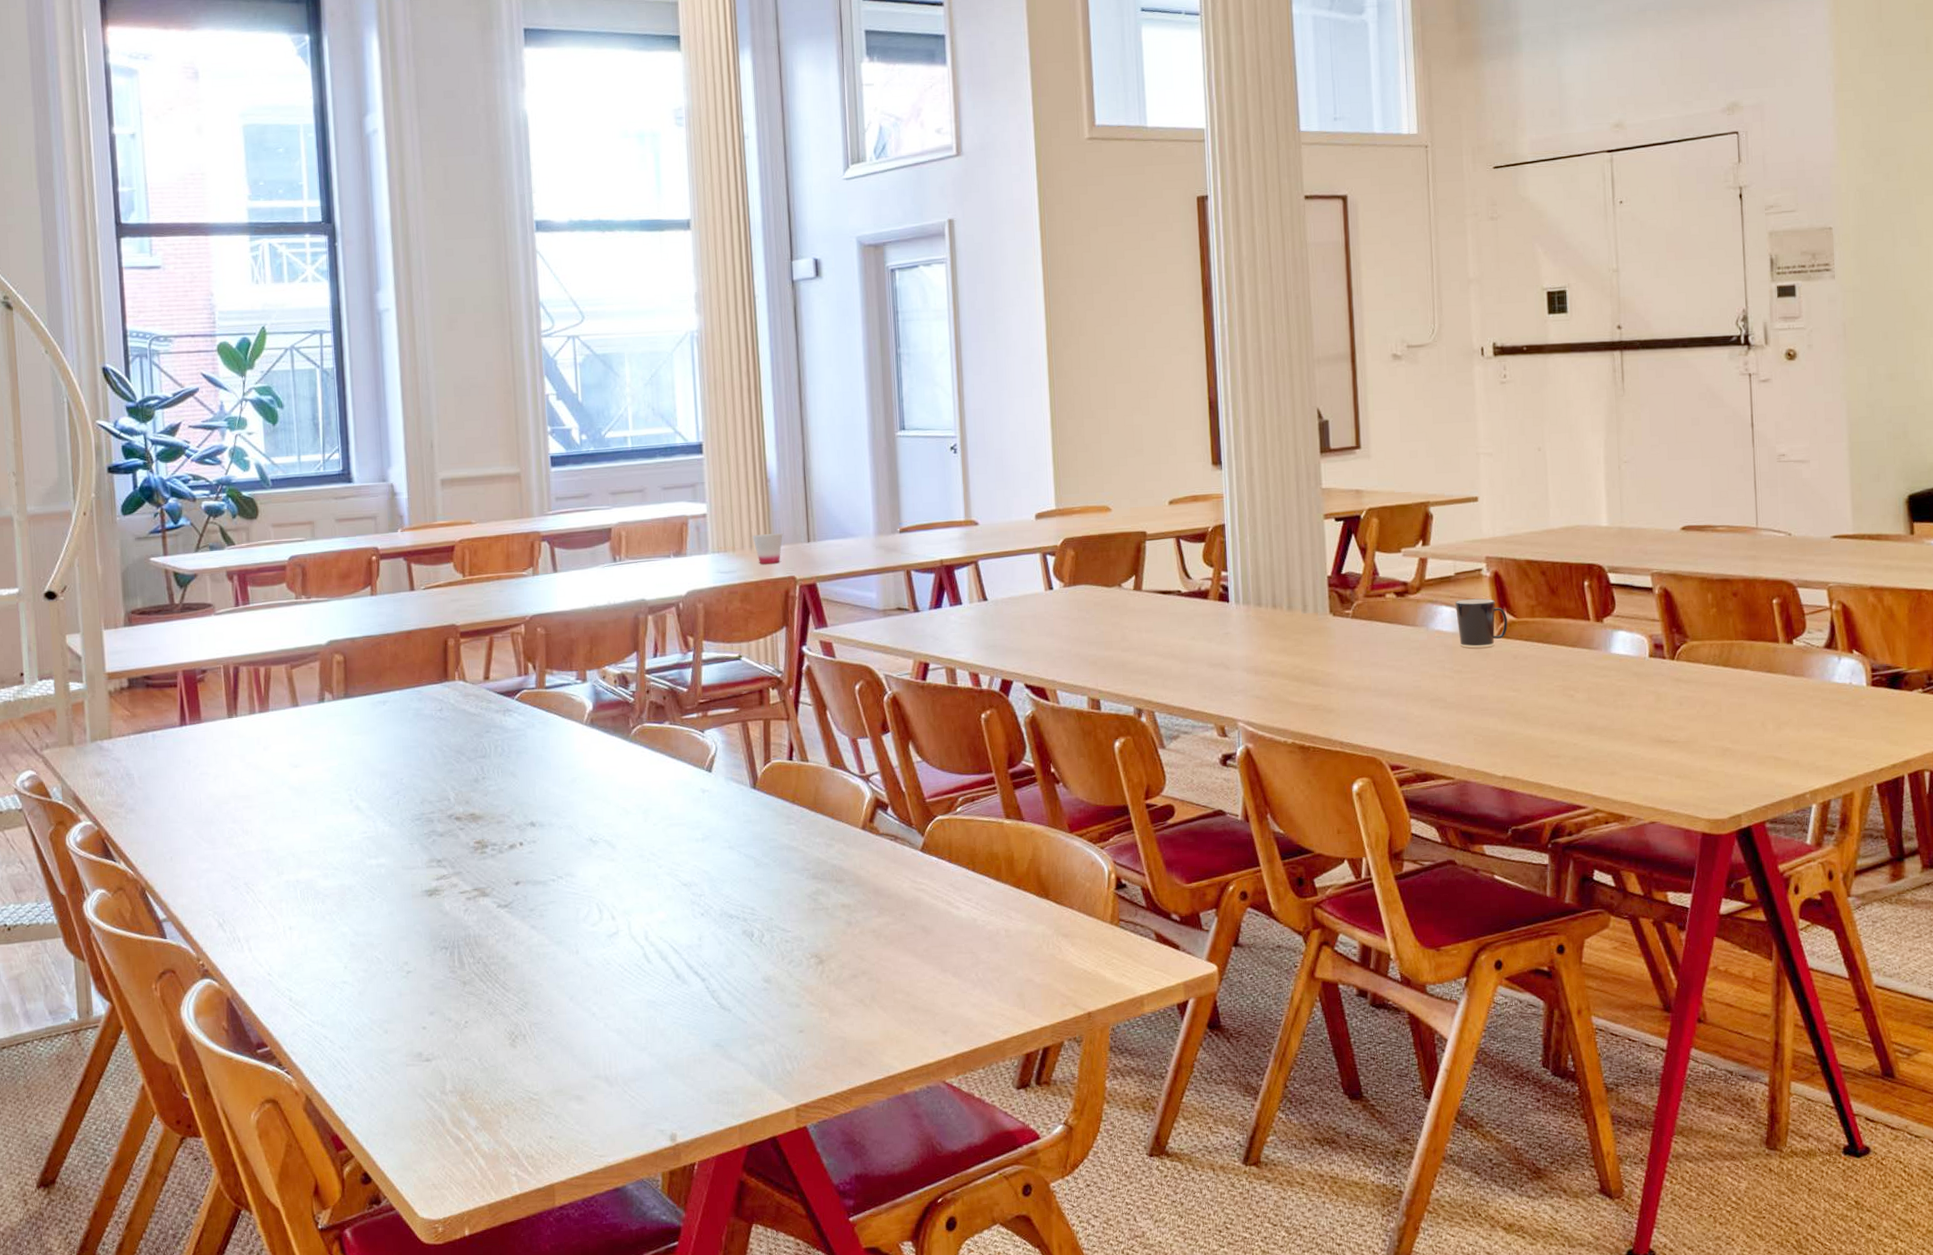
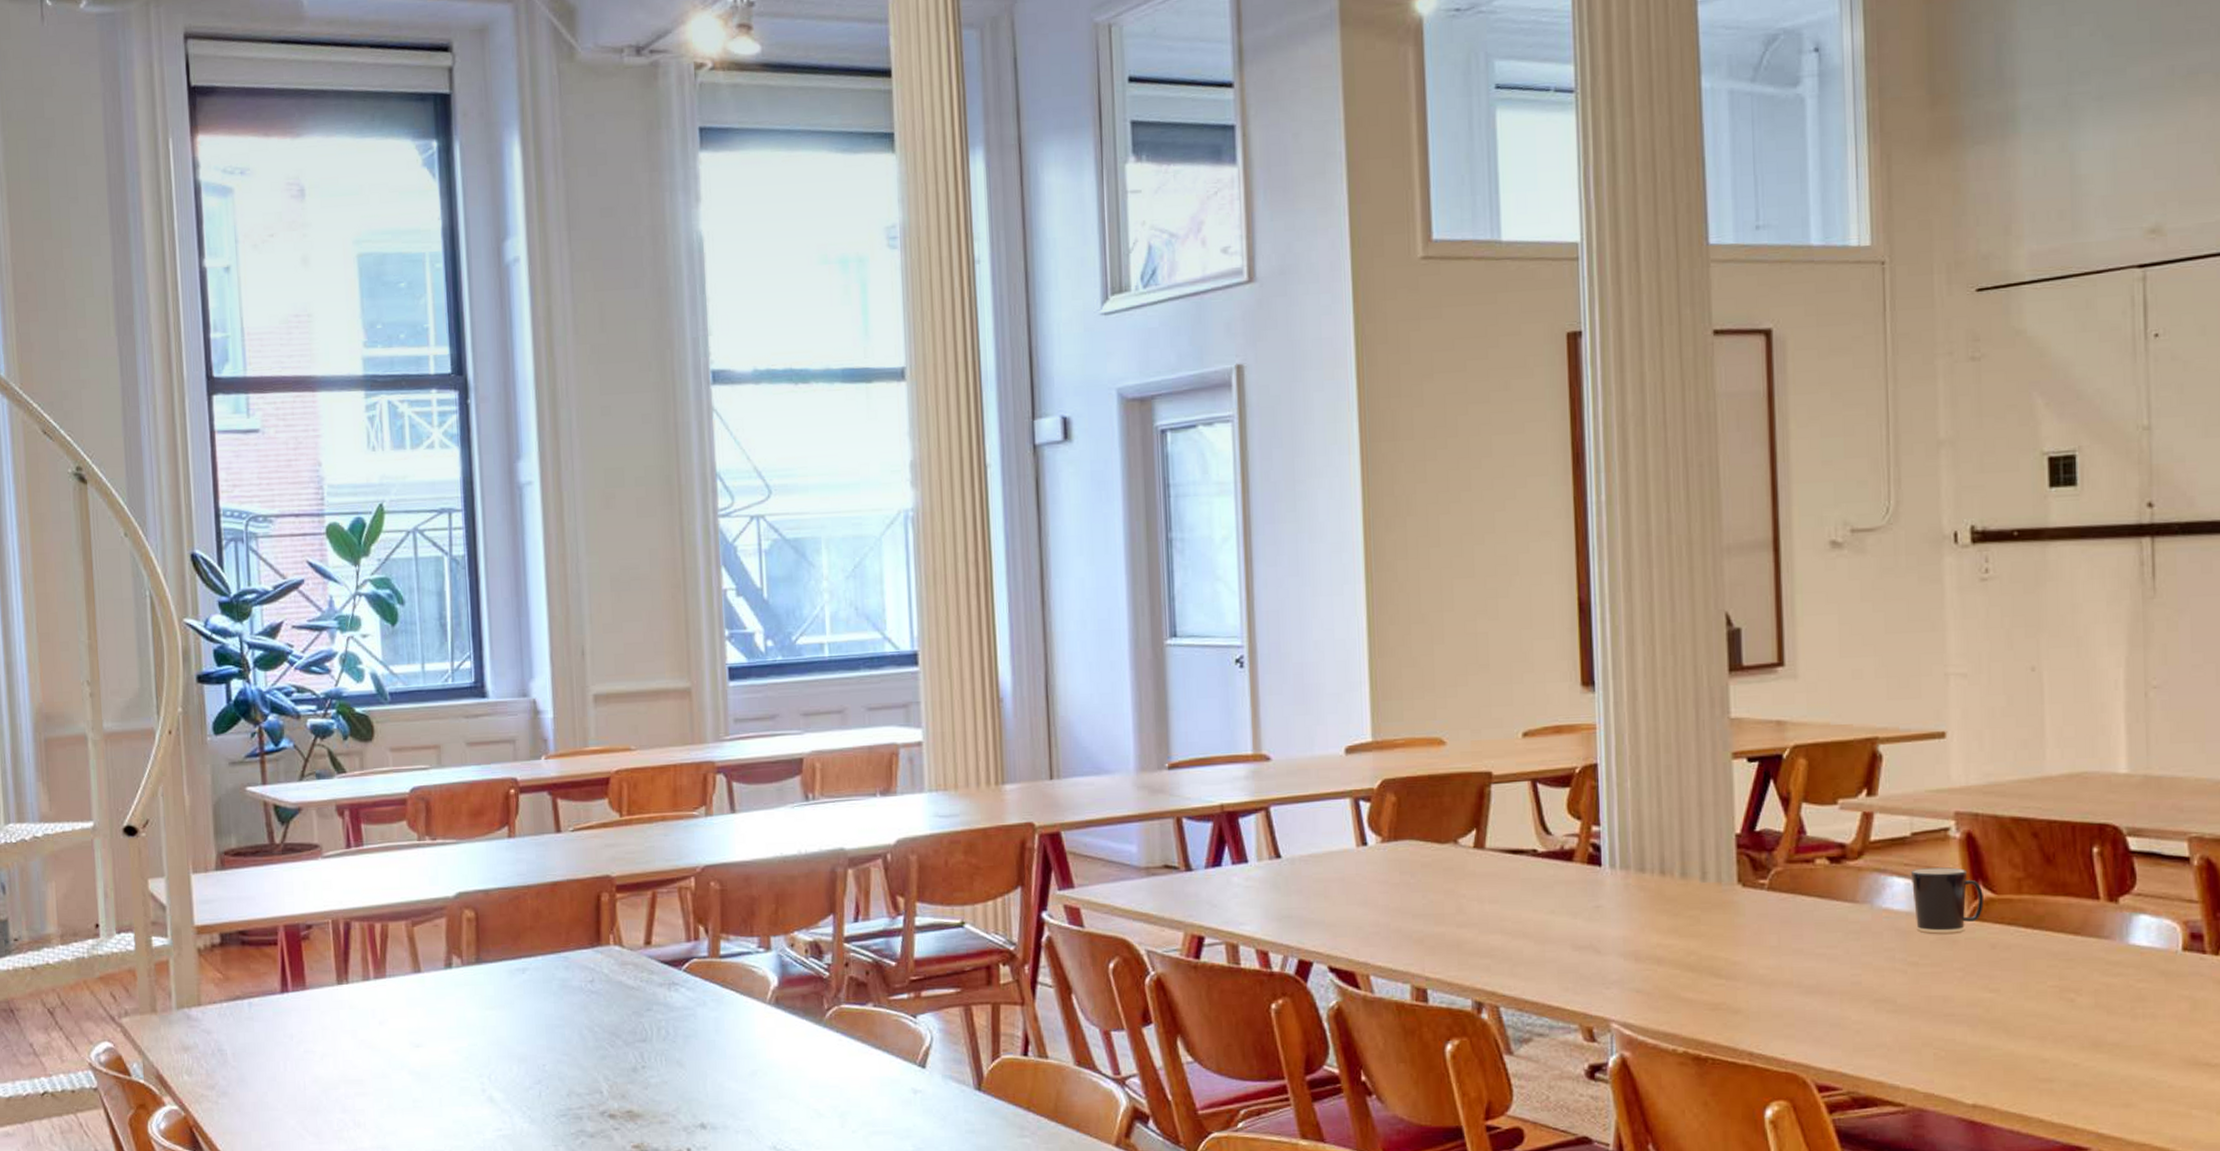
cup: present [752,533,783,565] -> none [980,767,1019,808]

